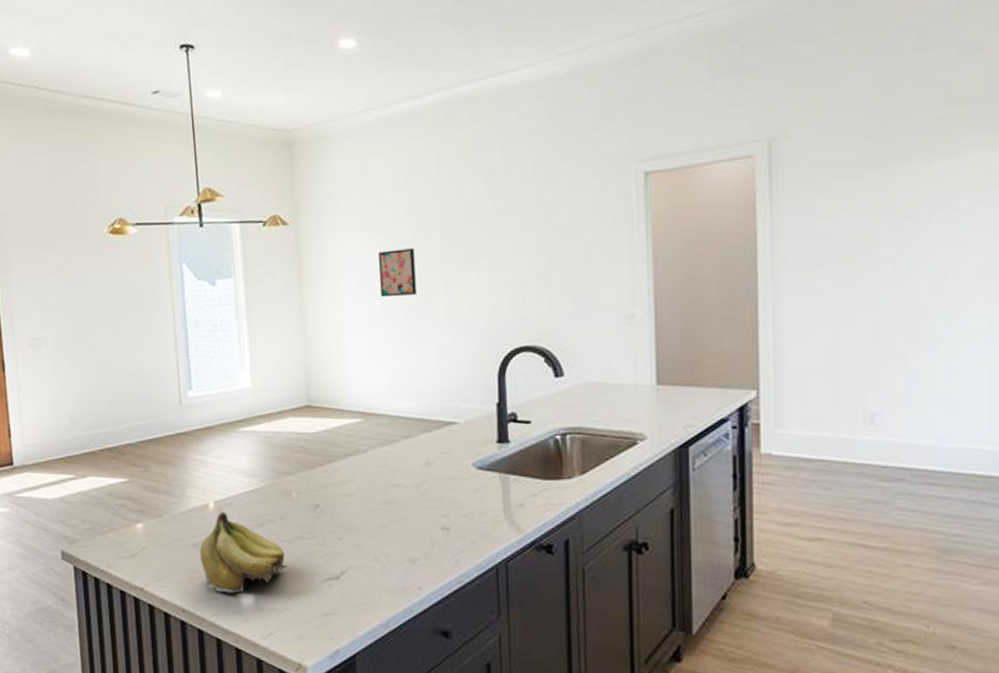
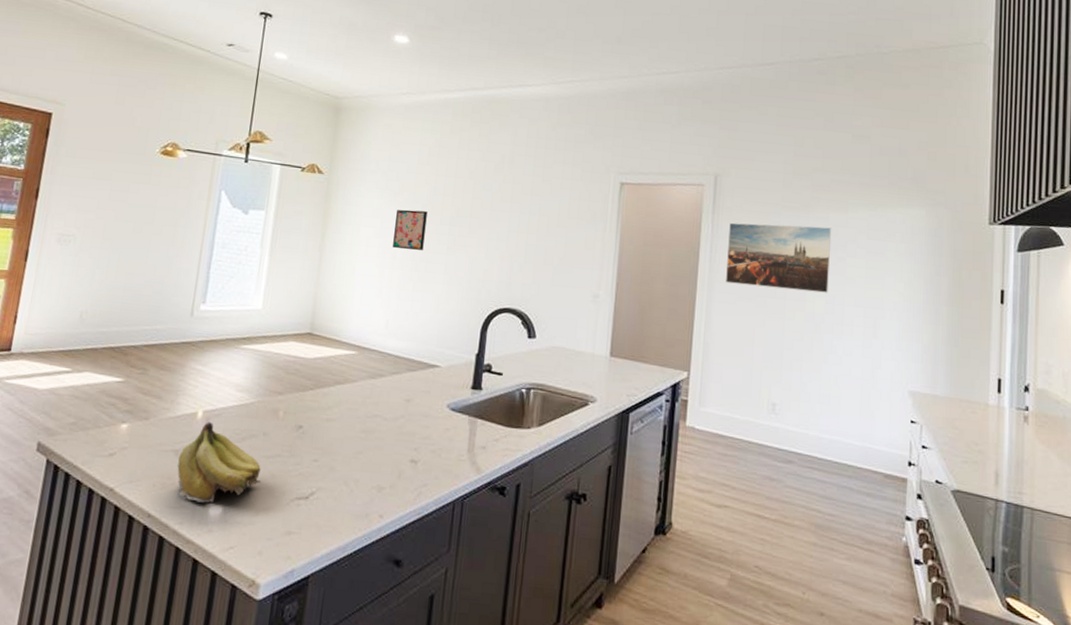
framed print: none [793,182,937,275] -> present [725,222,832,293]

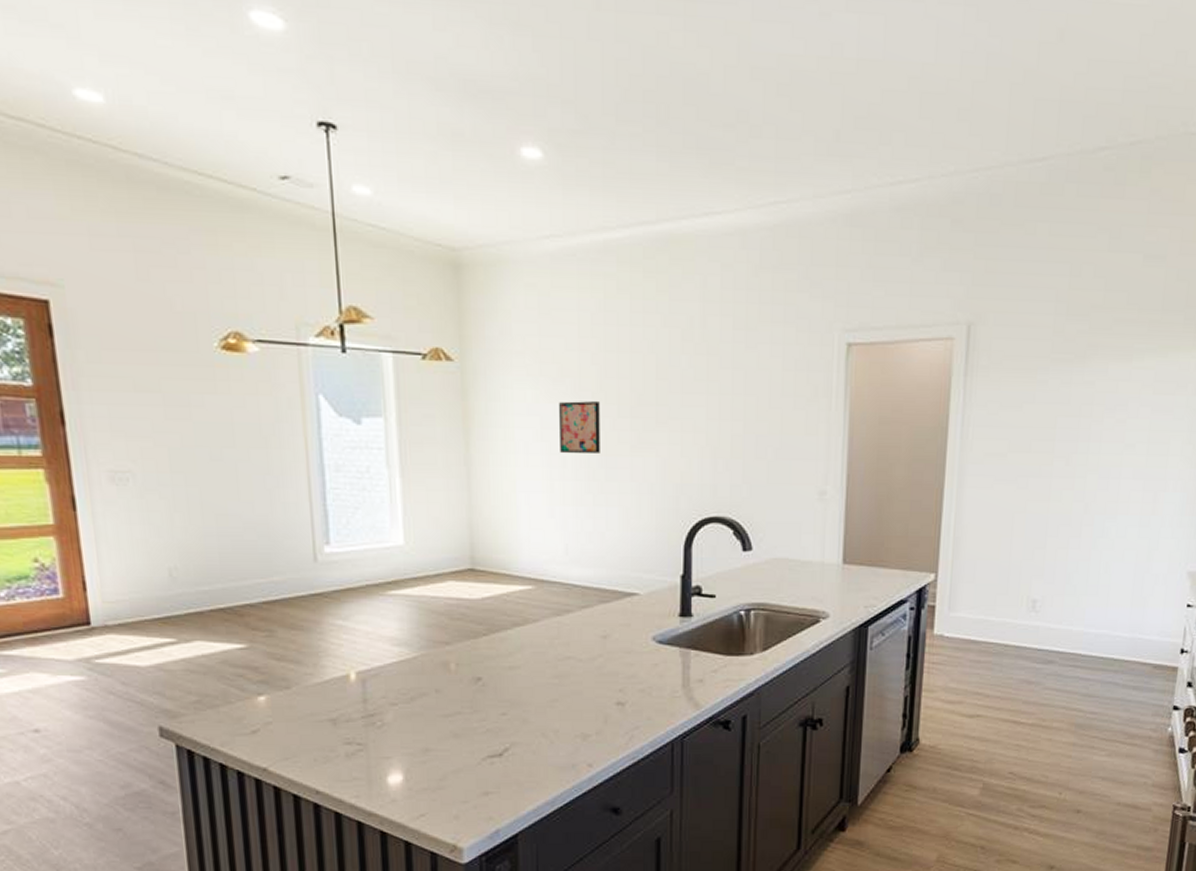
fruit: present [177,422,261,503] -> none [338,684,442,773]
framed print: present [725,222,832,293] -> none [979,382,1112,466]

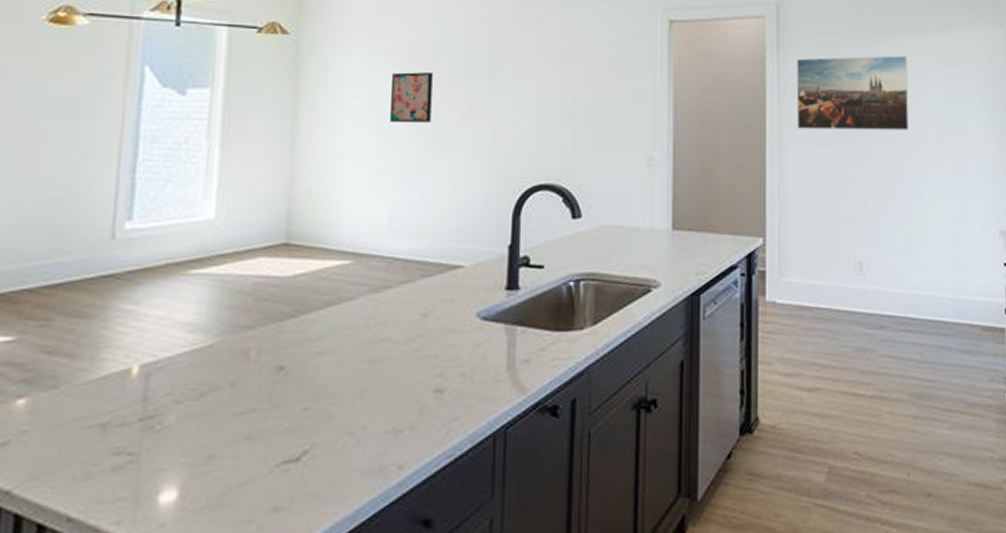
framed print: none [979,382,1112,466] -> present [796,55,909,130]

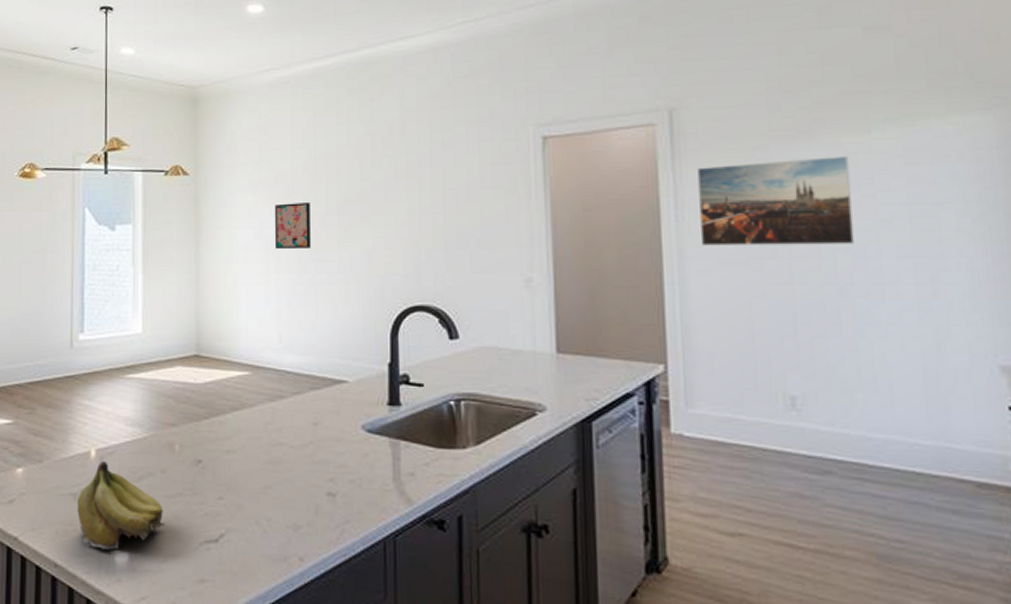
fruit: none [106,379,230,490] -> present [77,461,164,550]

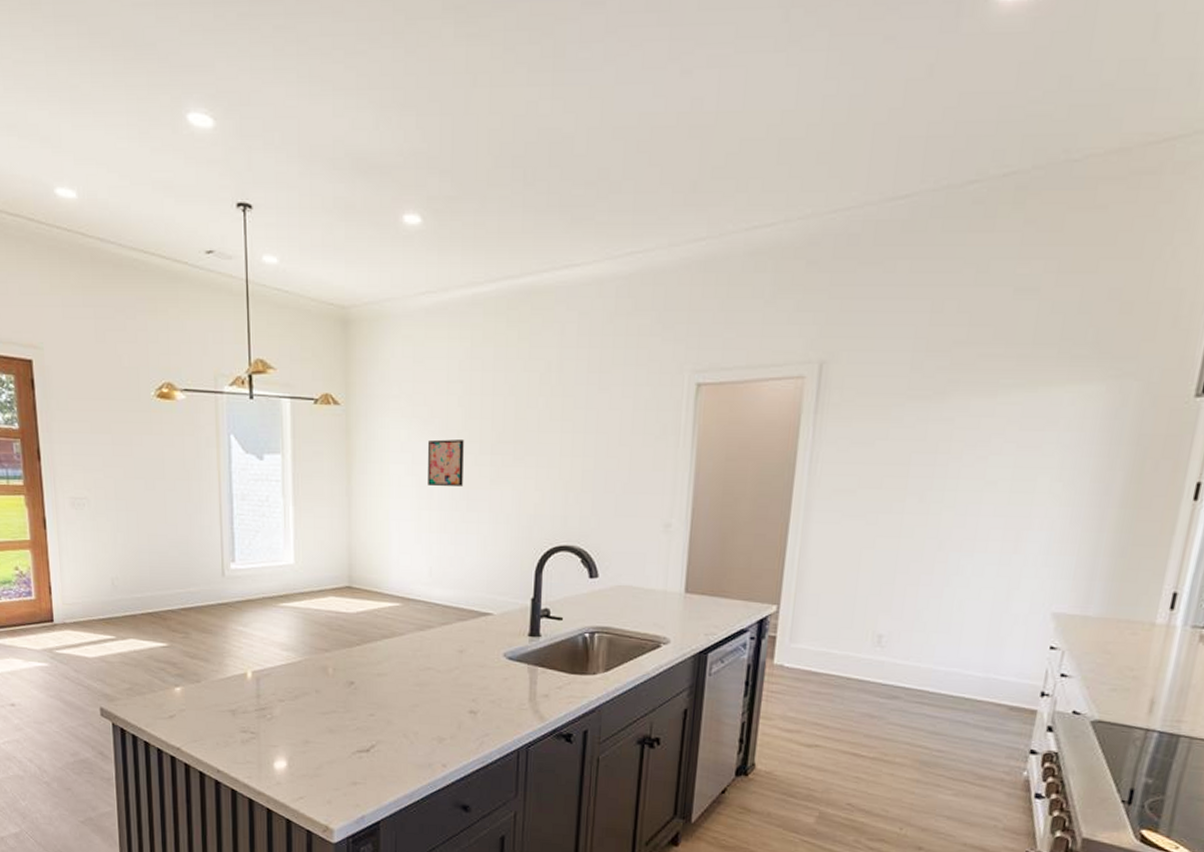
fruit: present [77,461,164,550] -> none [236,682,320,758]
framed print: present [697,156,854,246] -> none [827,418,973,503]

